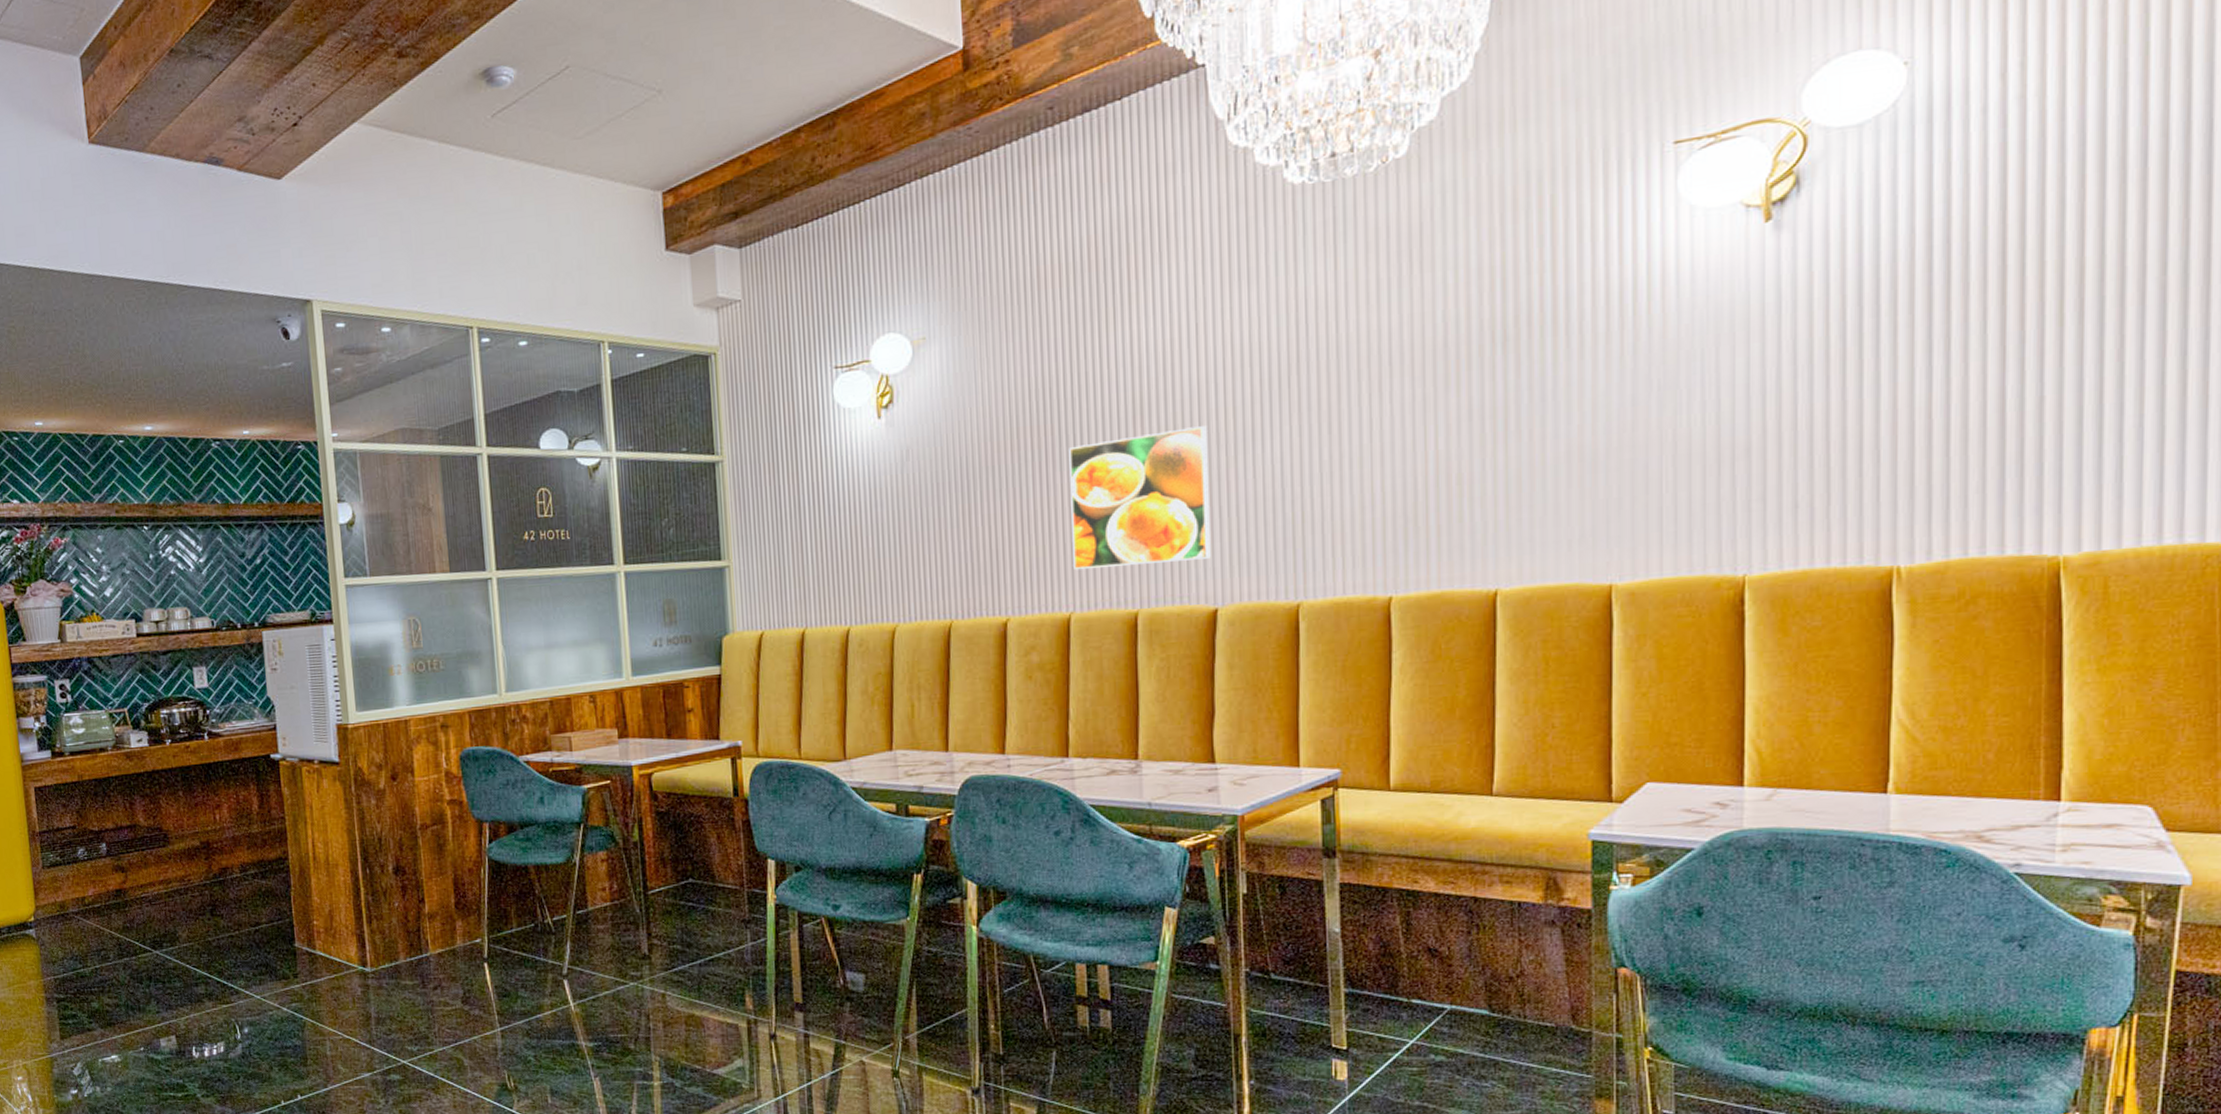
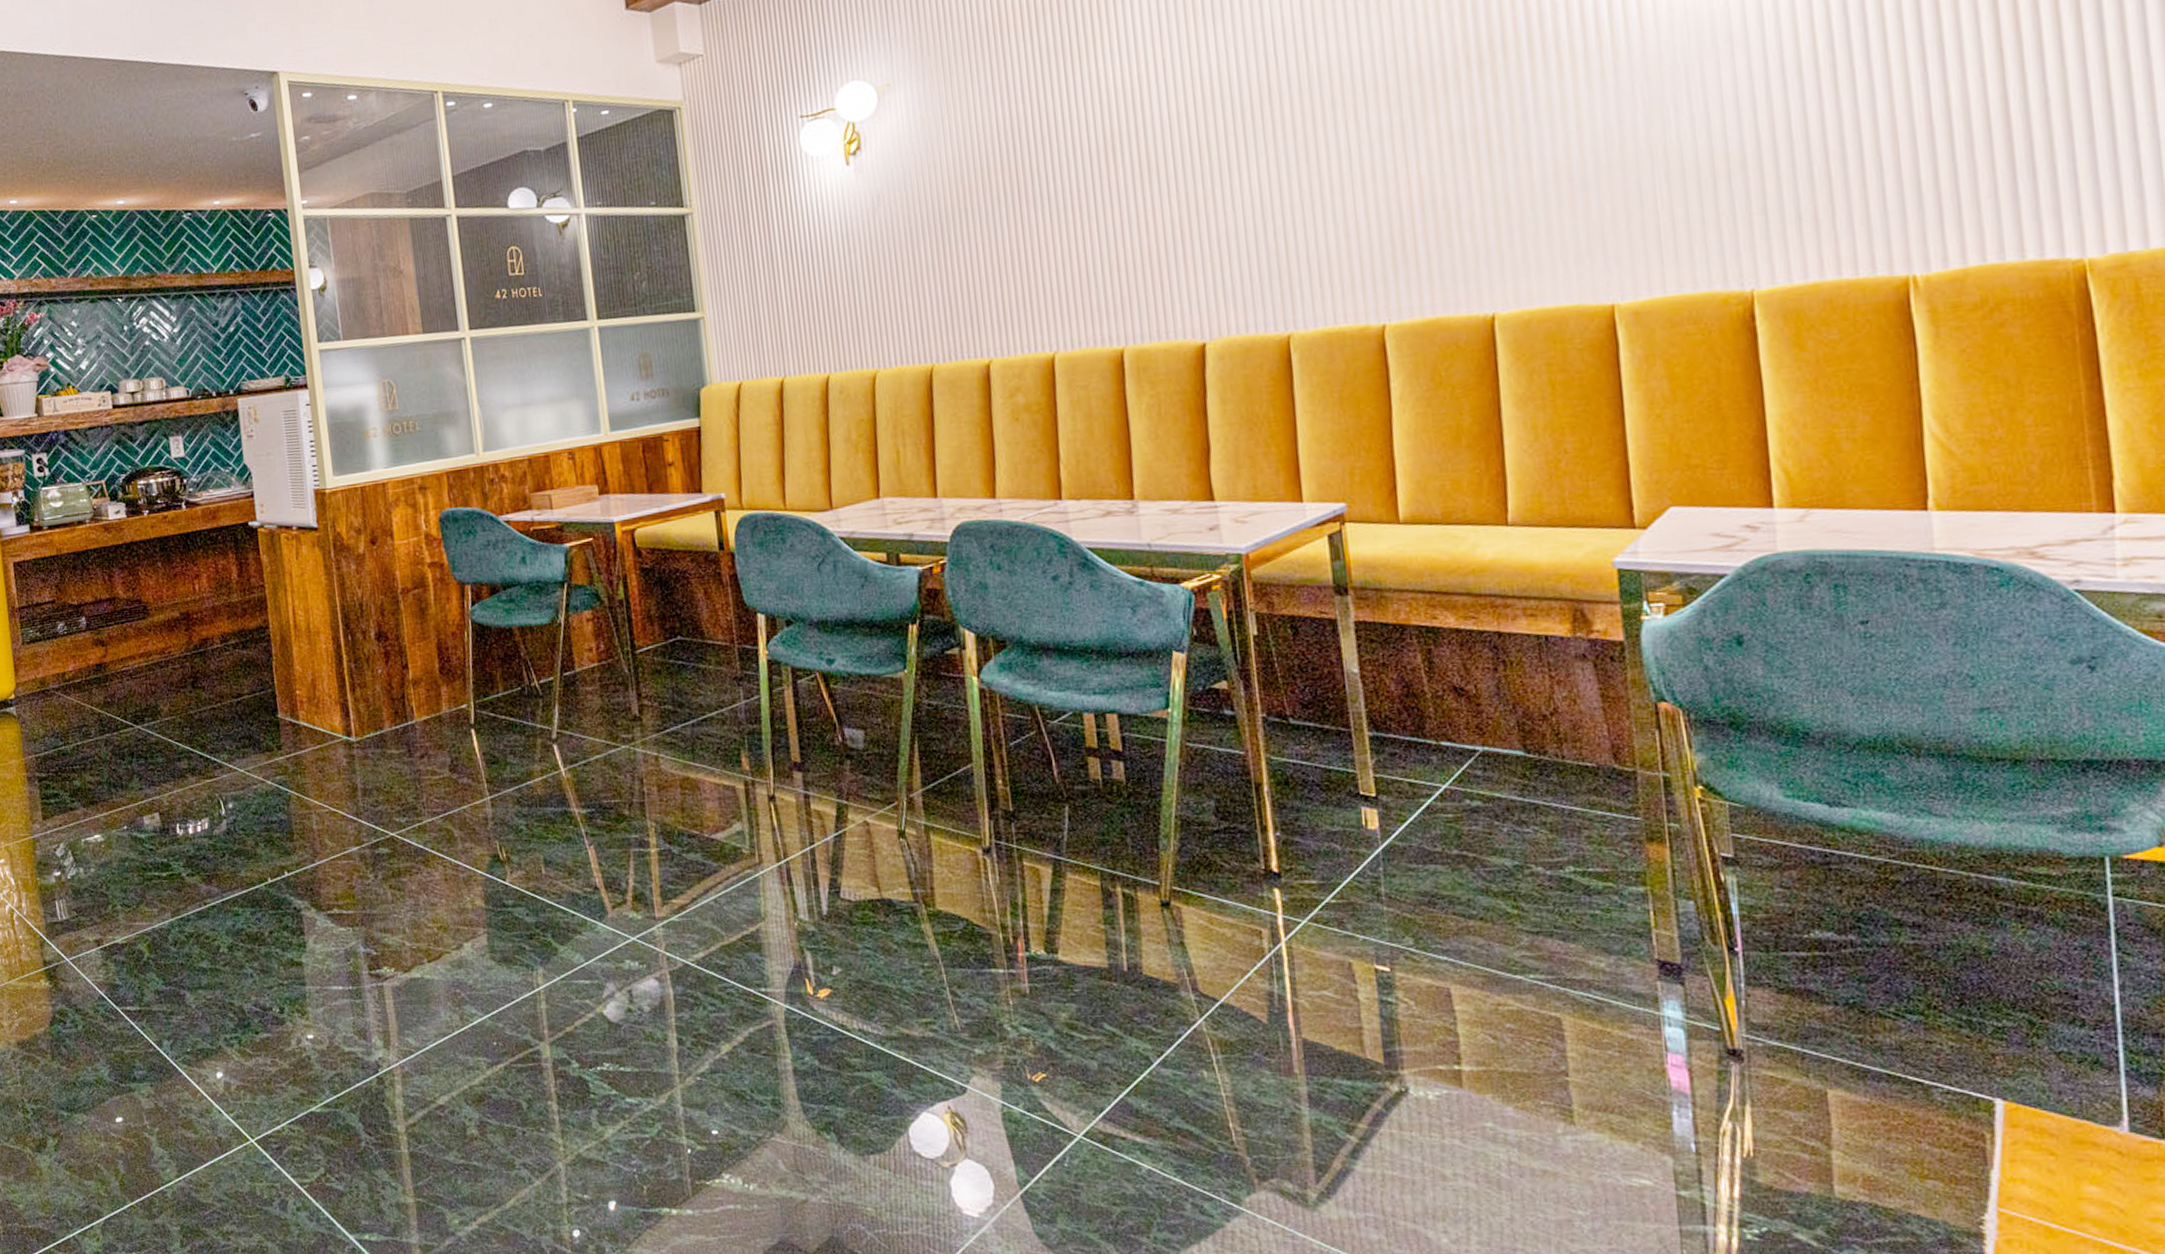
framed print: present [1069,426,1211,571] -> none [1042,160,1195,310]

